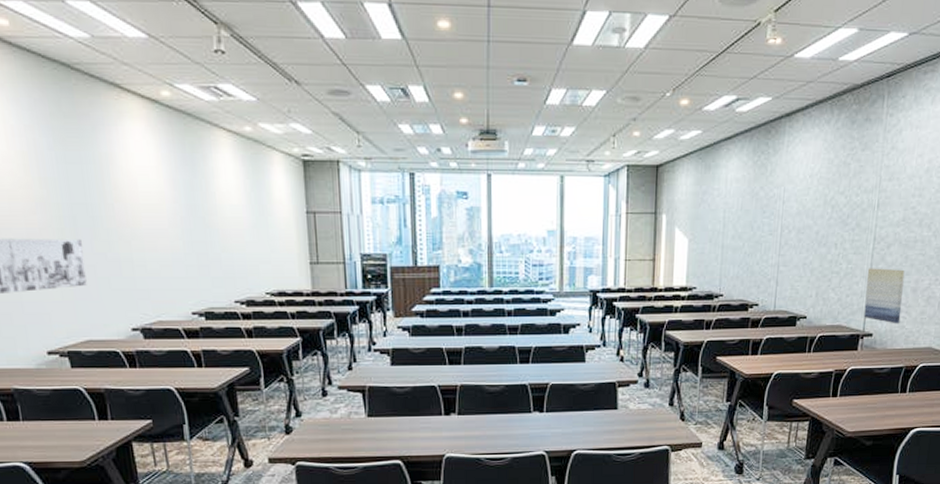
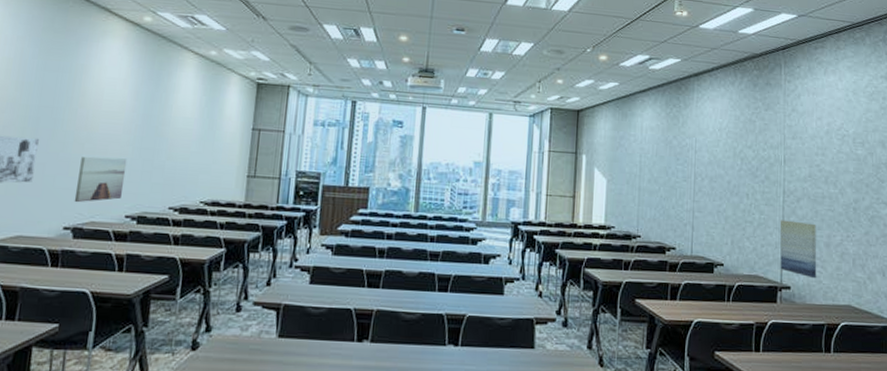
wall art: none [131,254,184,303] -> present [74,156,128,203]

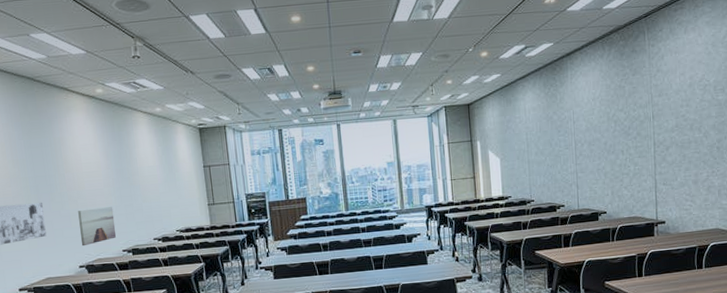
wall art: present [780,220,817,279] -> none [652,166,687,212]

